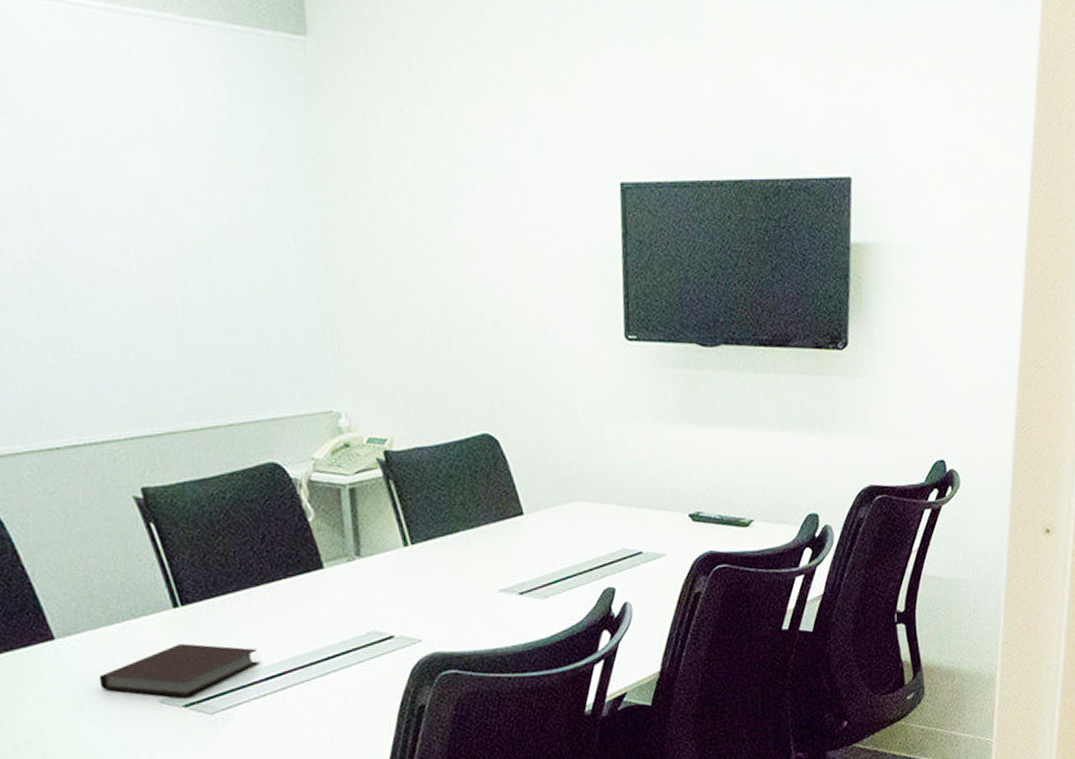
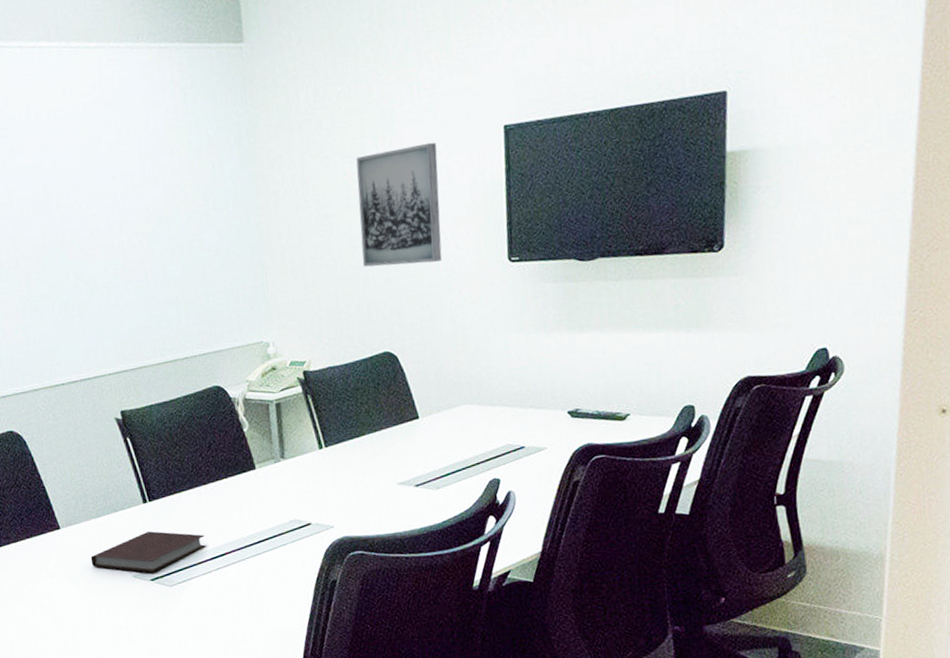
wall art: none [449,191,551,333] -> present [356,142,442,267]

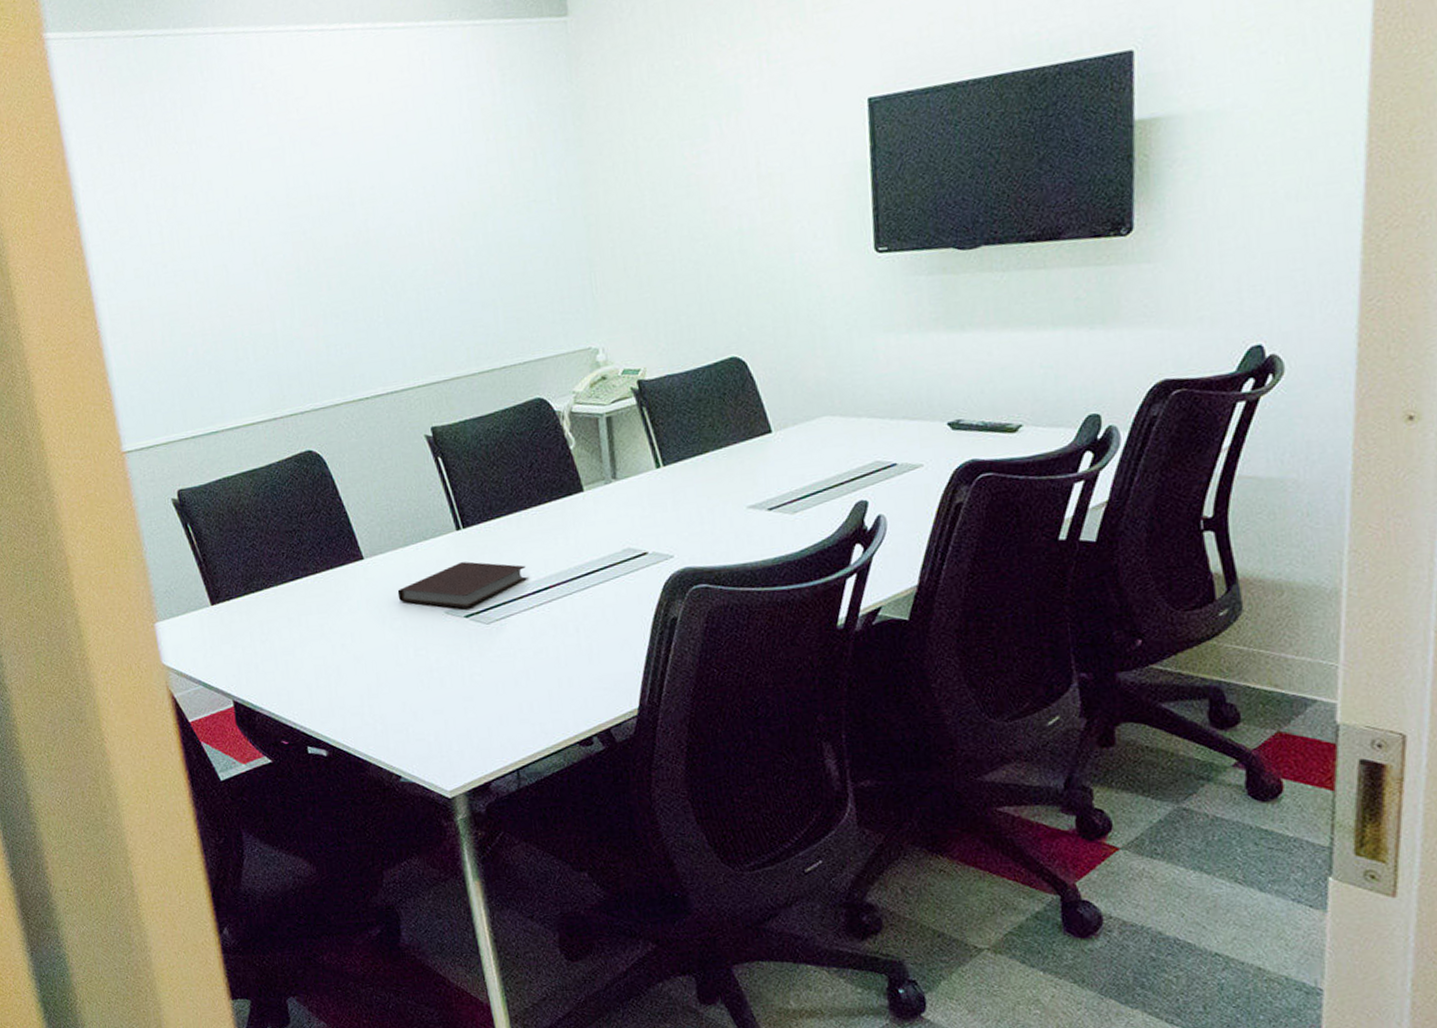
wall art: present [356,142,442,267] -> none [696,119,798,262]

